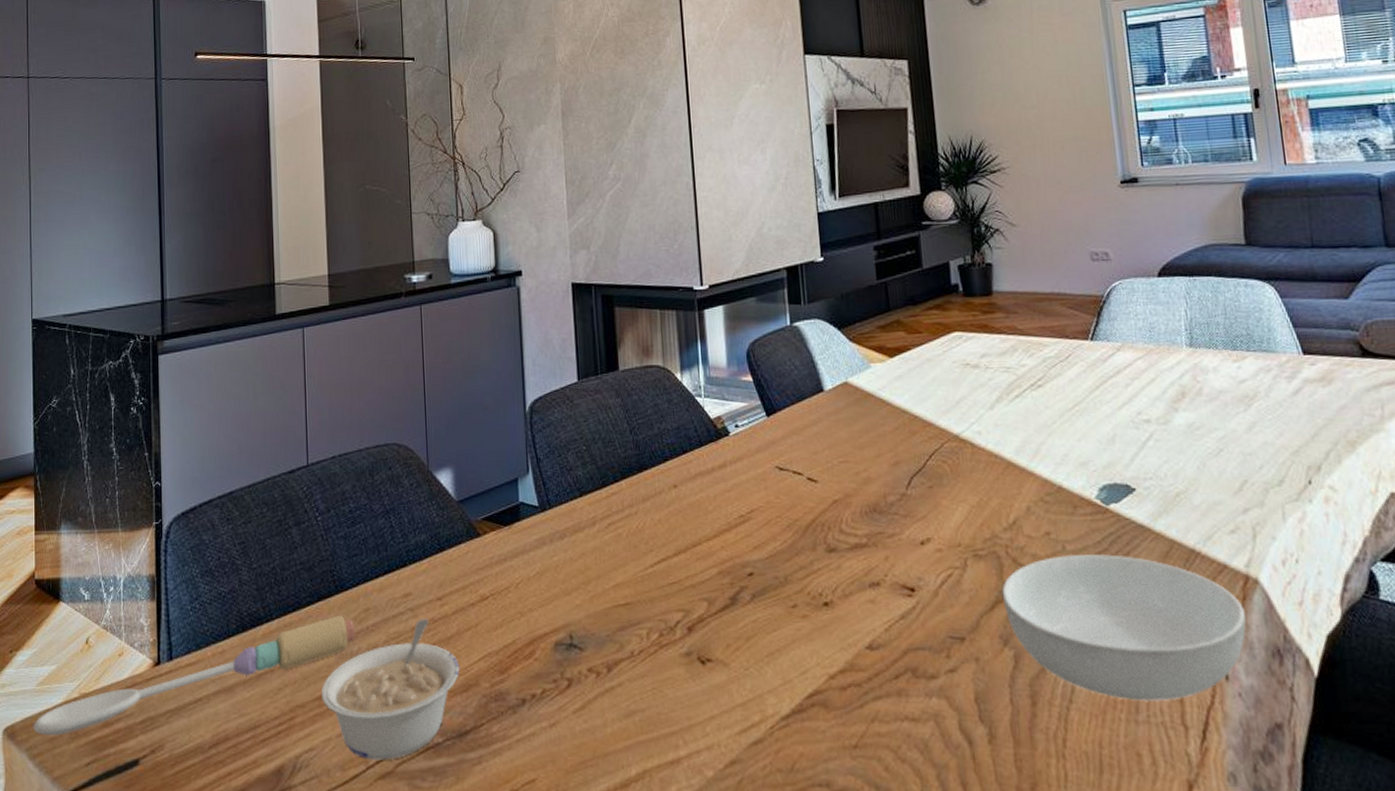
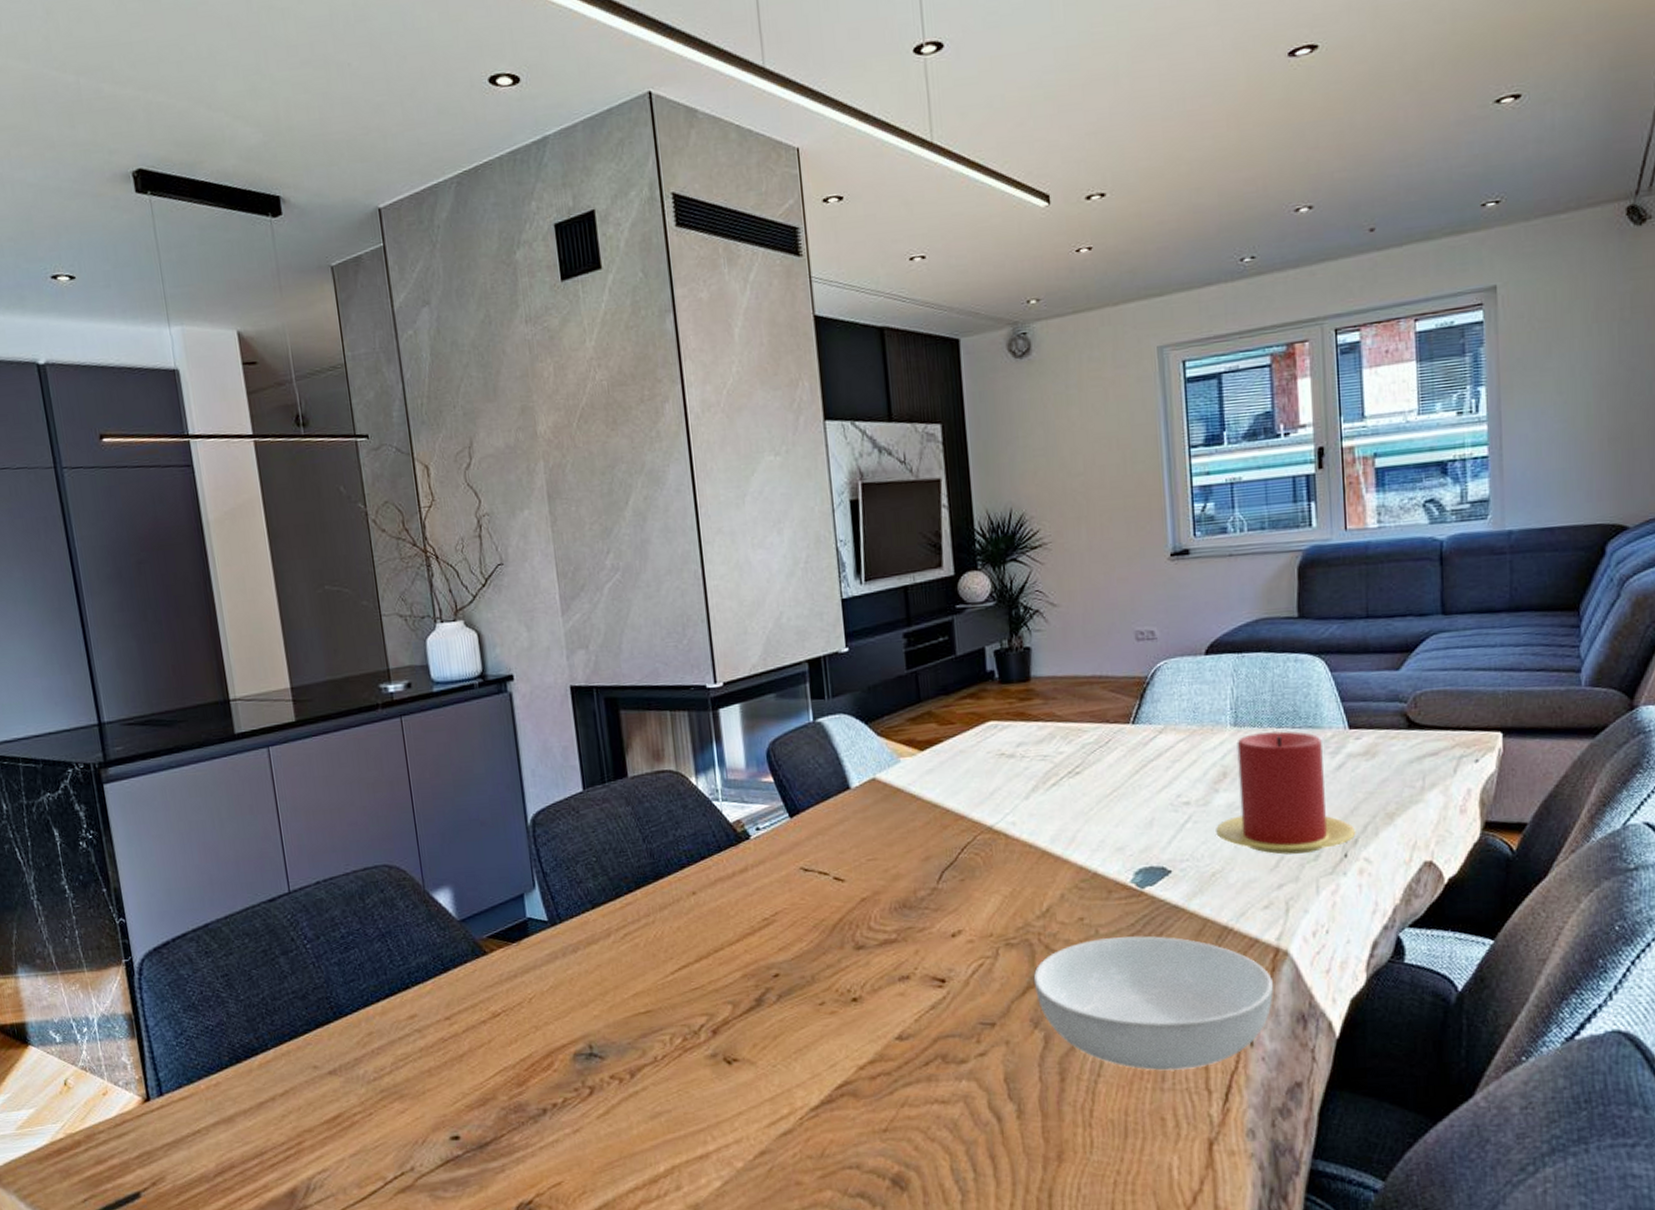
spoon: present [33,615,356,735] -> none [18,1040,361,1177]
legume: present [322,618,460,760] -> none [329,1038,475,1176]
candle: none [1177,354,1319,478] -> present [1216,731,1356,855]

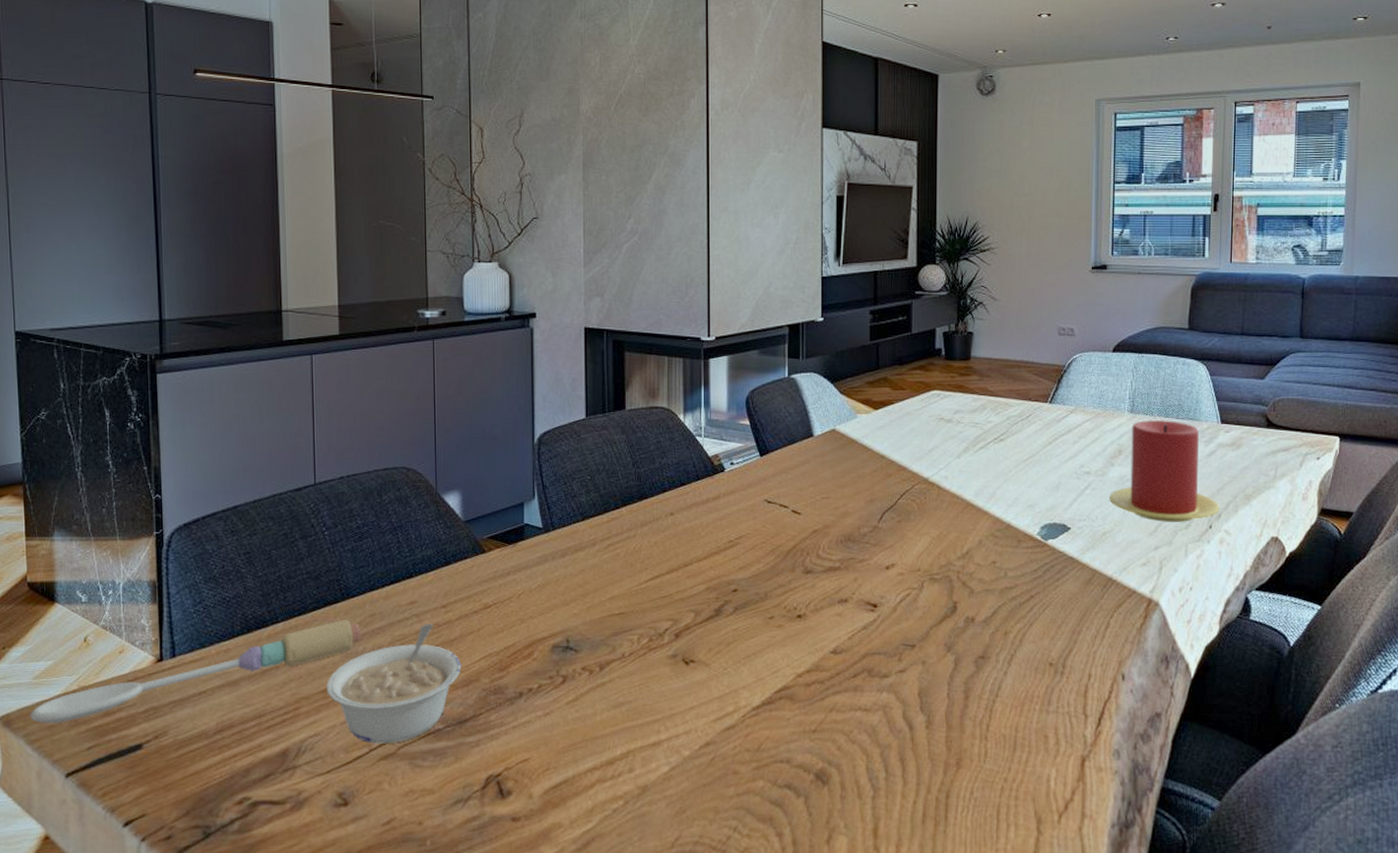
spoon: none [18,1040,361,1177] -> present [30,619,361,723]
legume: none [329,1038,475,1176] -> present [327,623,462,744]
serving bowl: present [1033,936,1274,1071] -> none [950,580,1145,696]

